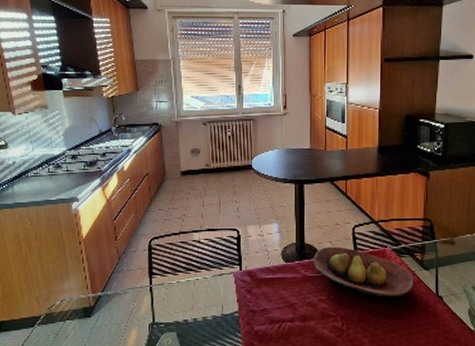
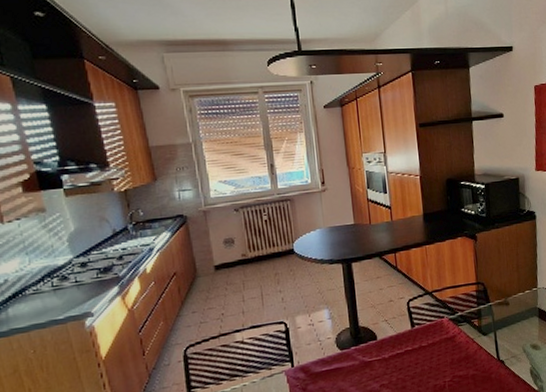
fruit bowl: present [313,246,414,298] -> none [369,324,475,372]

